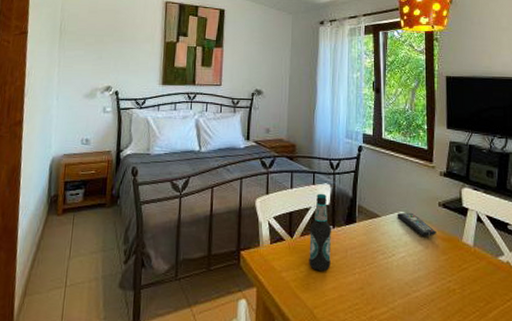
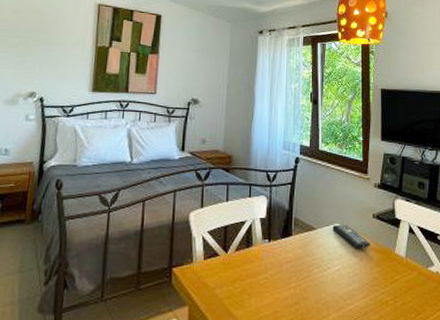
bottle: present [309,193,332,271] -> none [243,206,268,286]

